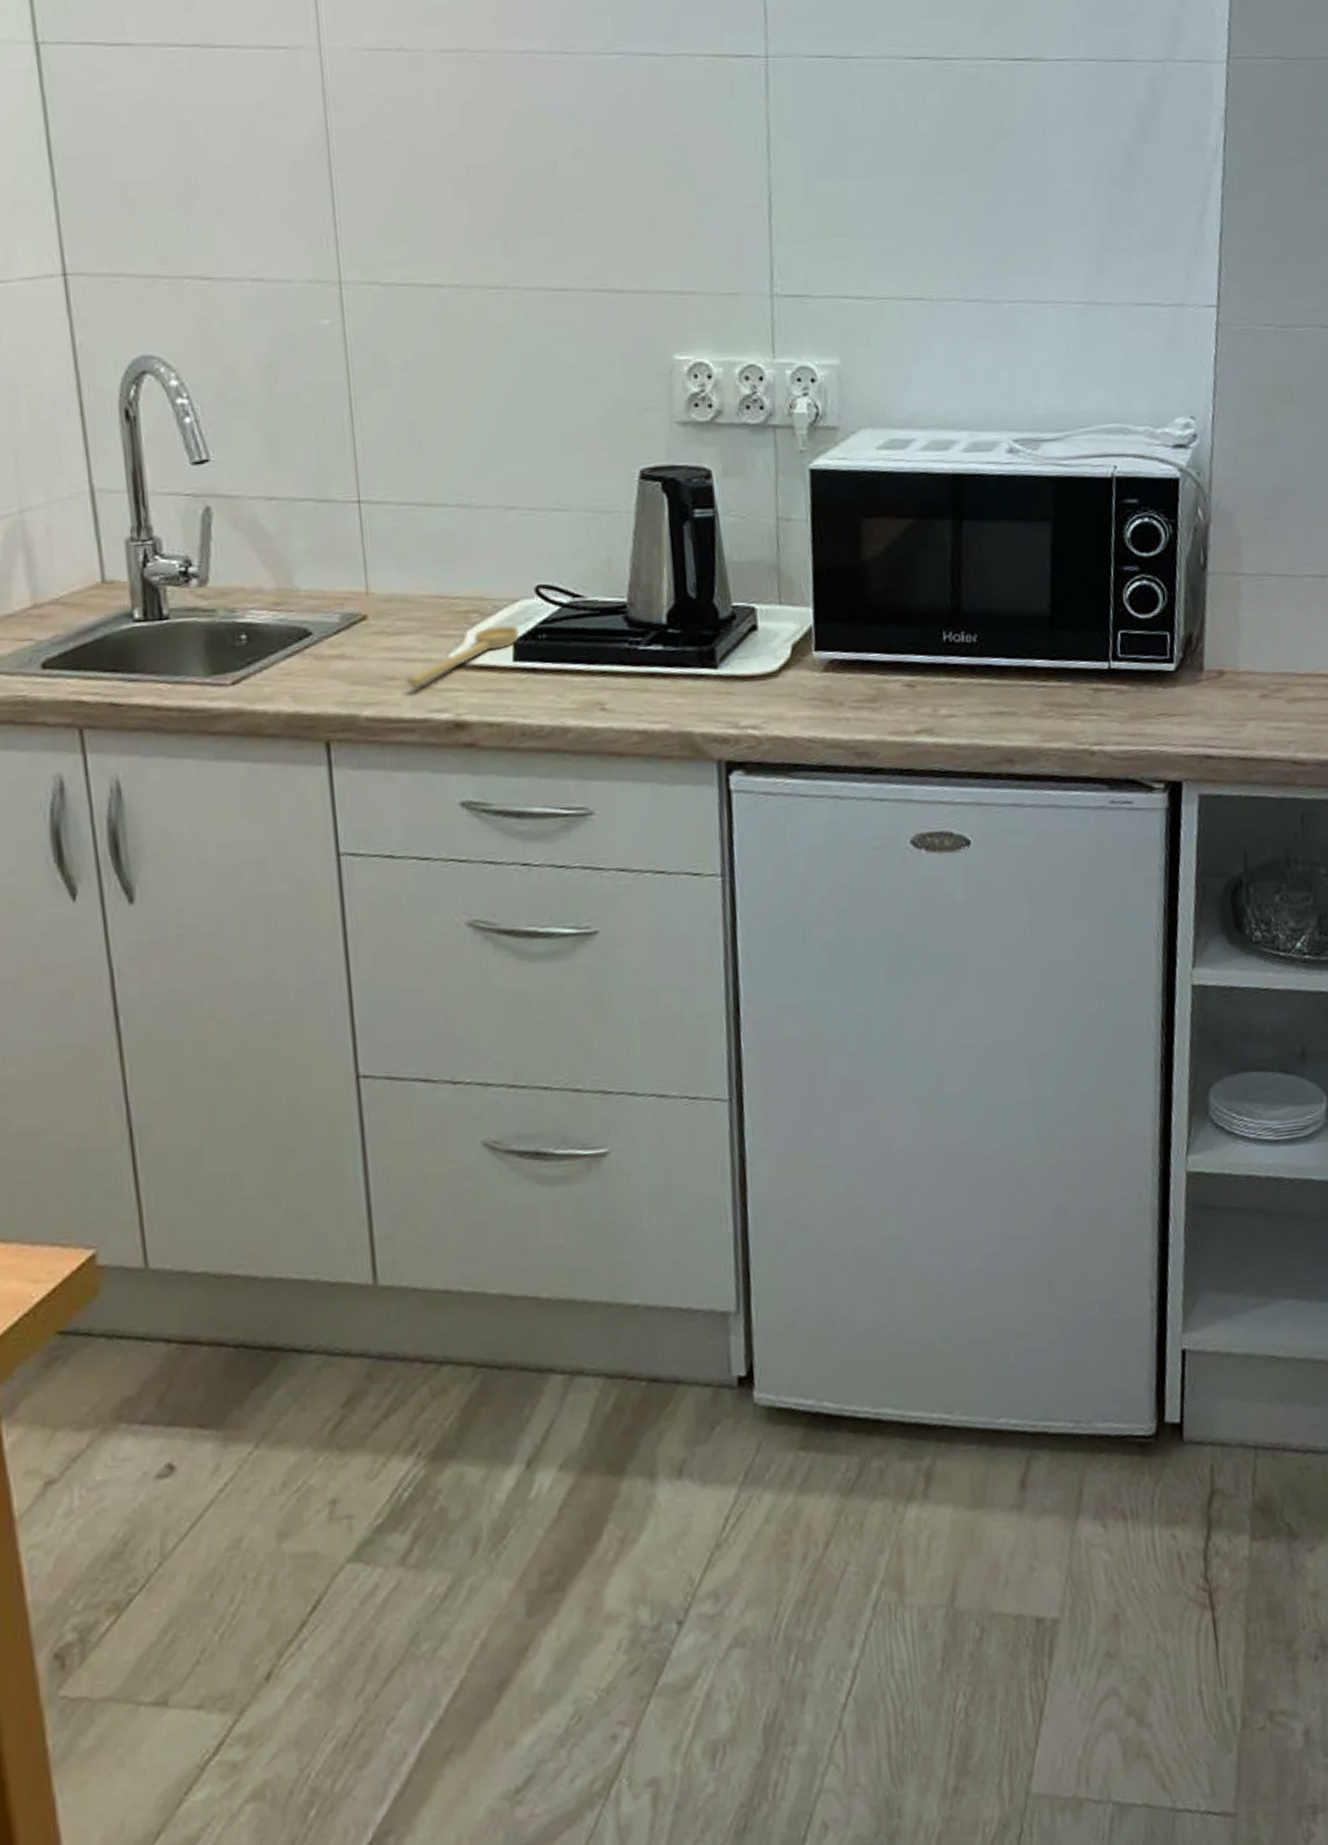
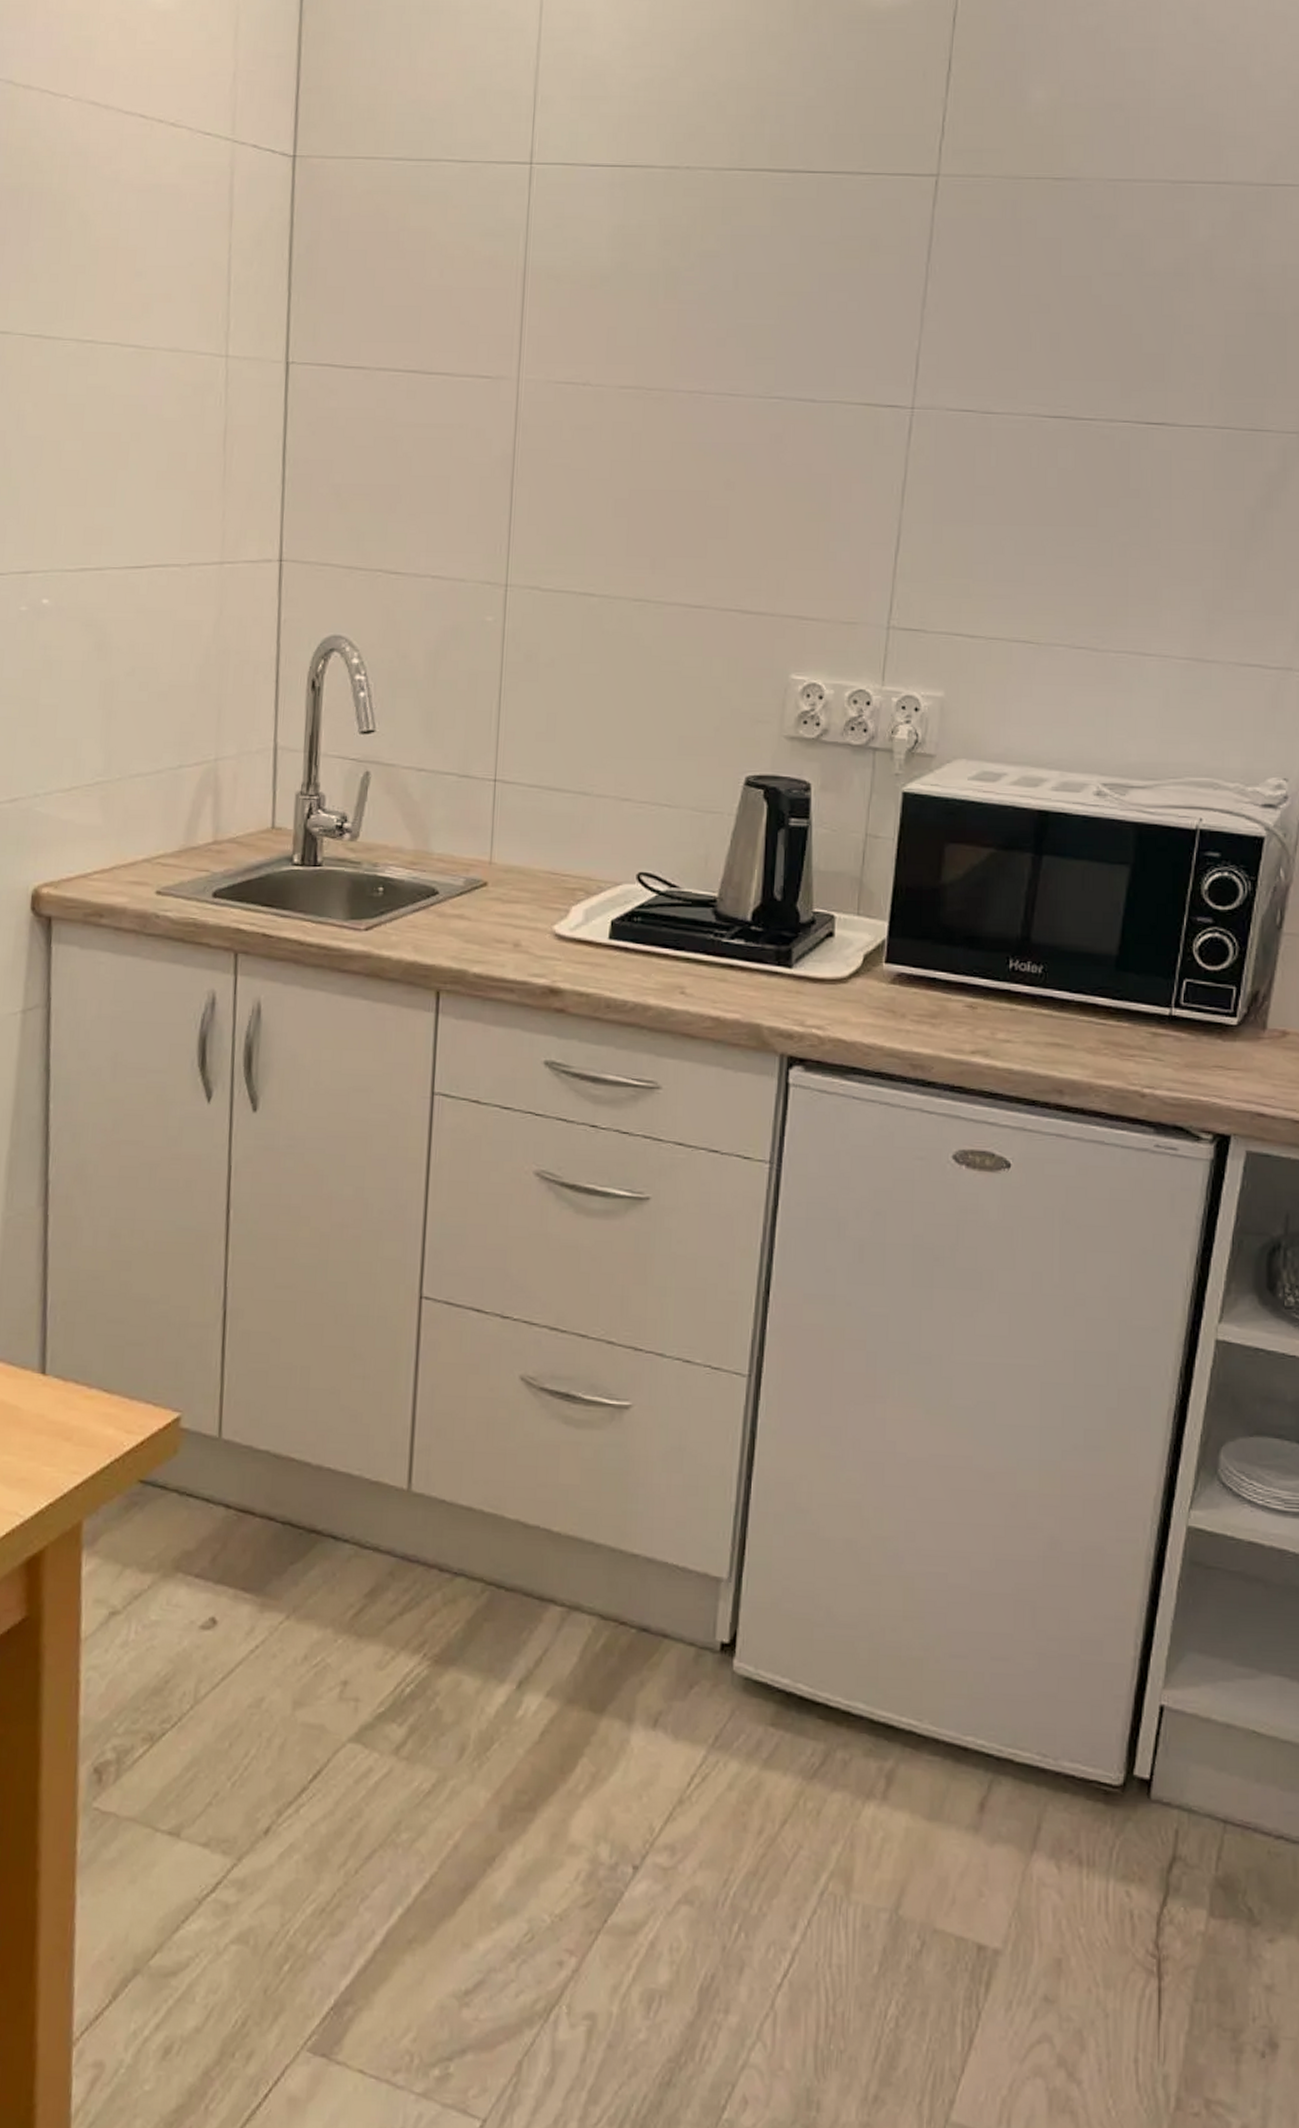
spoon: present [408,625,519,688] -> none [515,905,617,952]

